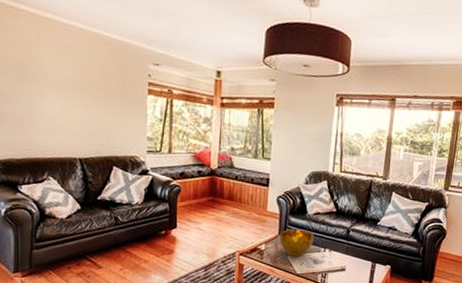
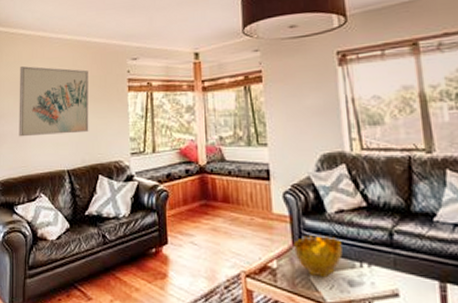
wall art: none [21,47,105,126] -> present [19,66,89,137]

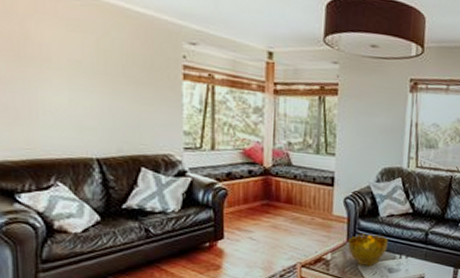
wall art: present [19,66,89,137] -> none [15,20,128,118]

